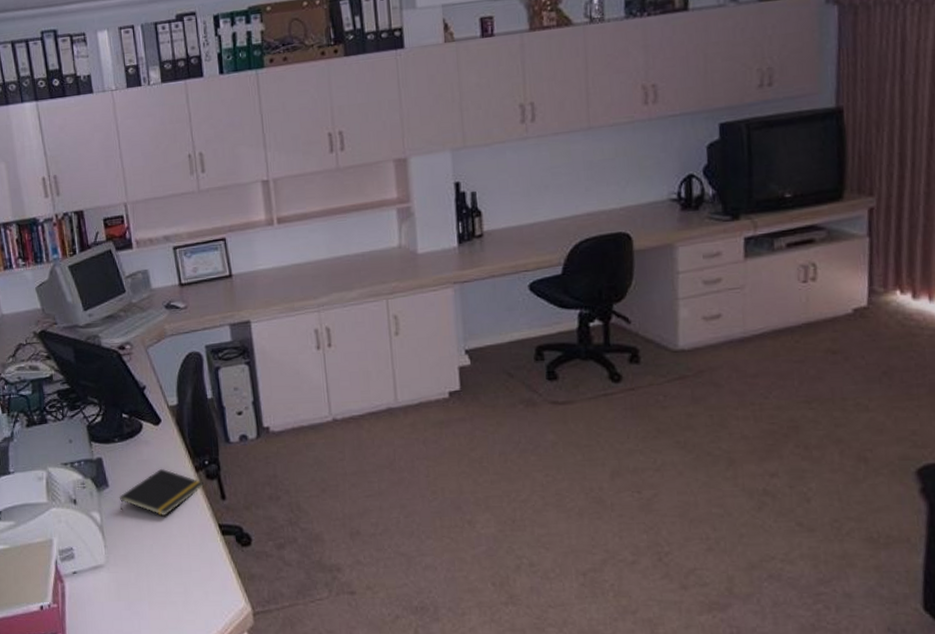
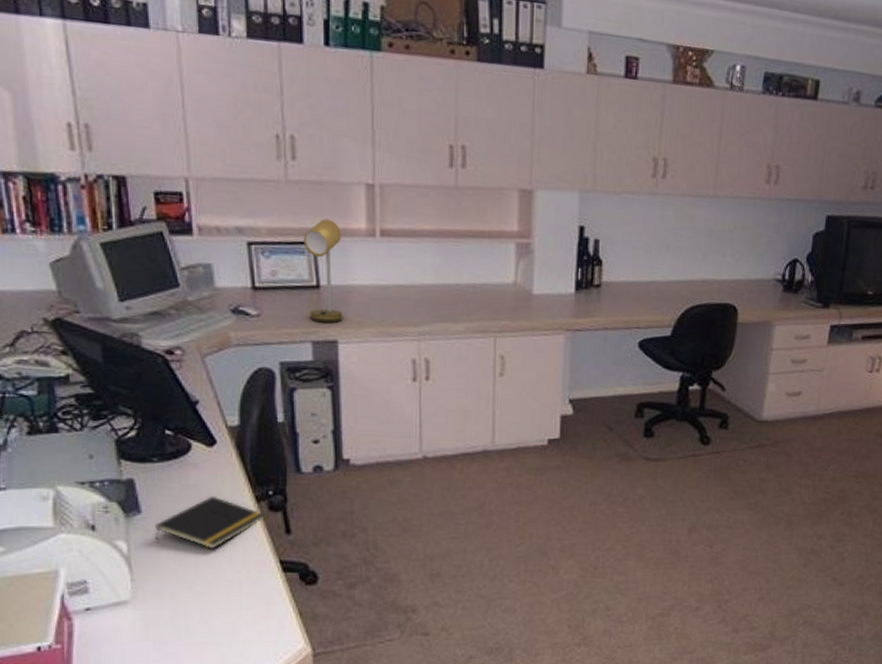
desk lamp: none [216,216,253,306] -> present [304,218,343,323]

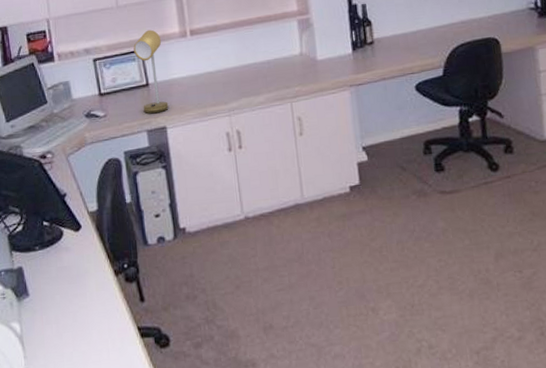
notepad: present [154,495,265,548] -> none [39,274,123,322]

